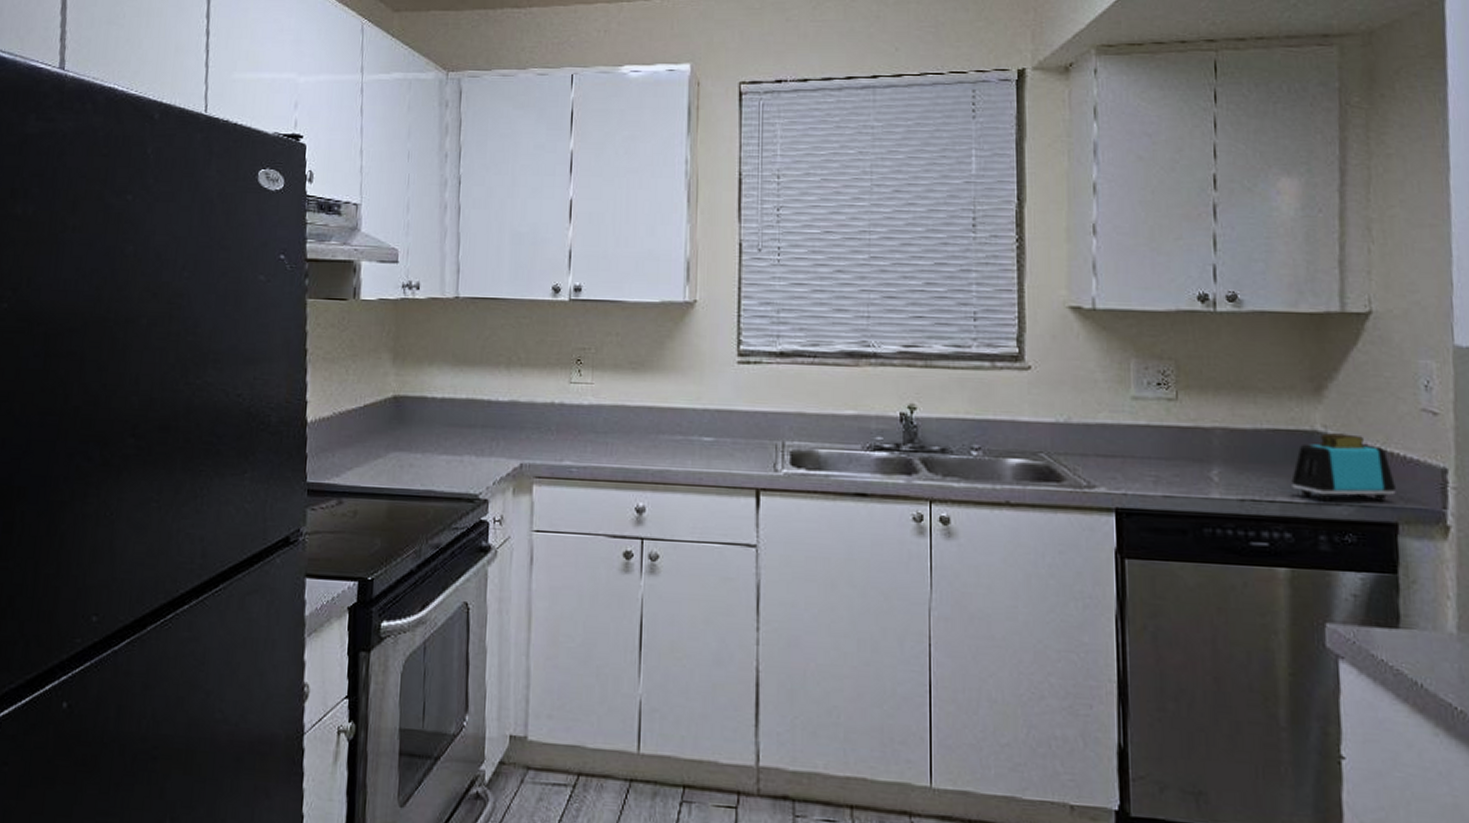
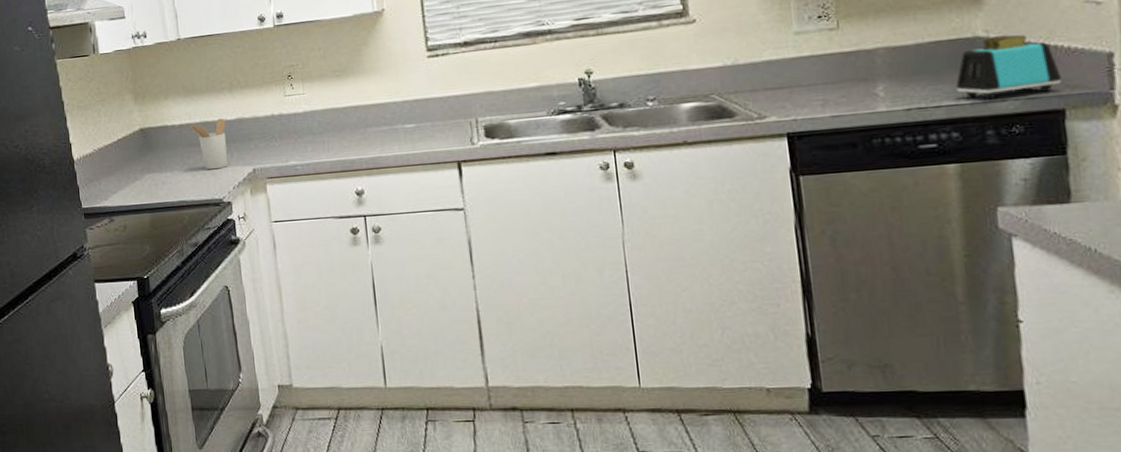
utensil holder: none [453,397,497,458] -> present [190,118,228,170]

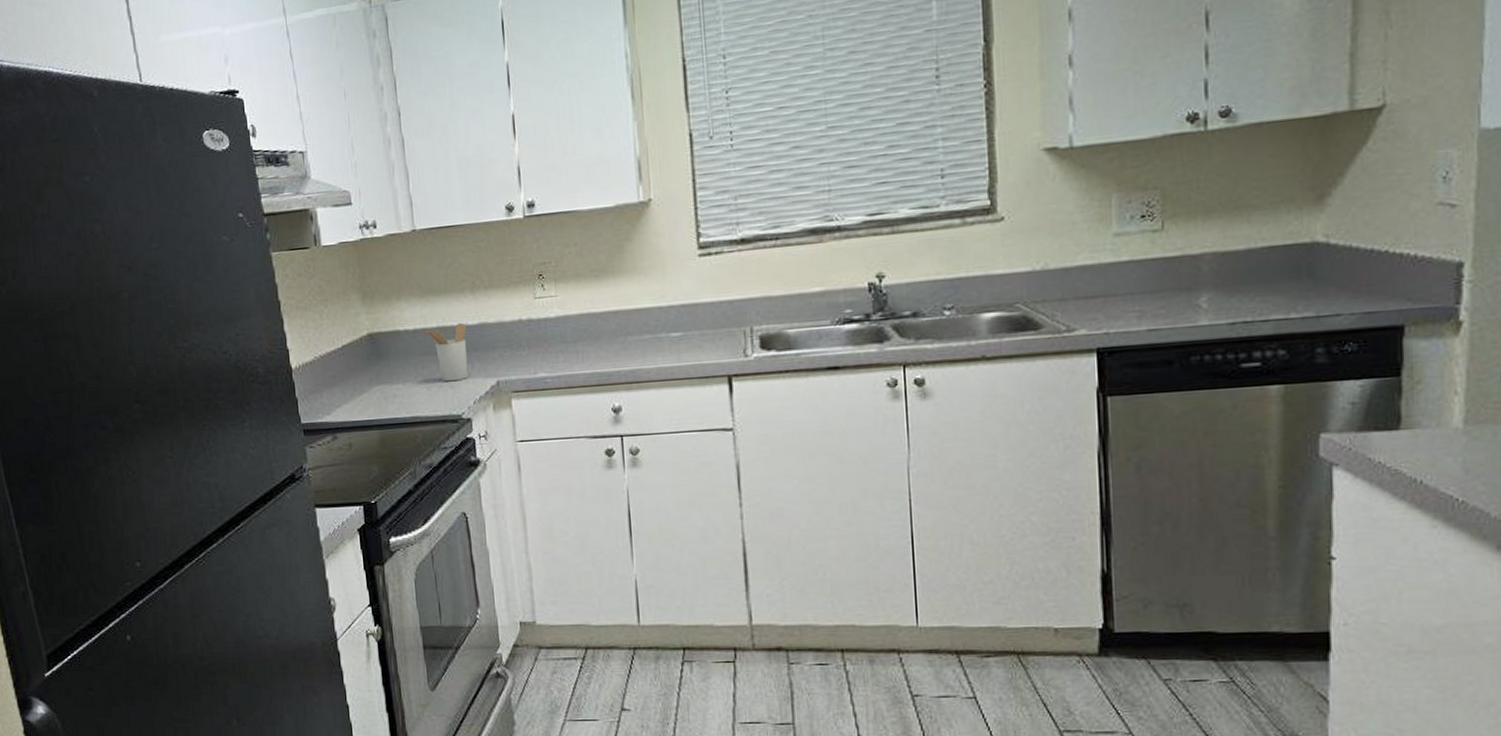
toaster: present [956,34,1061,100] -> none [1287,240,1403,314]

